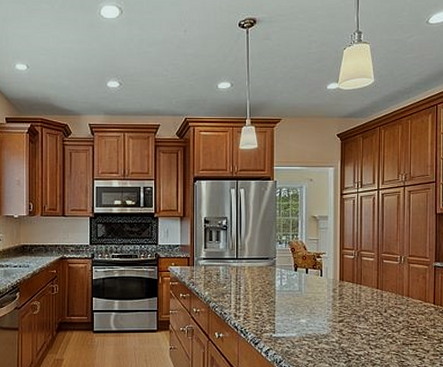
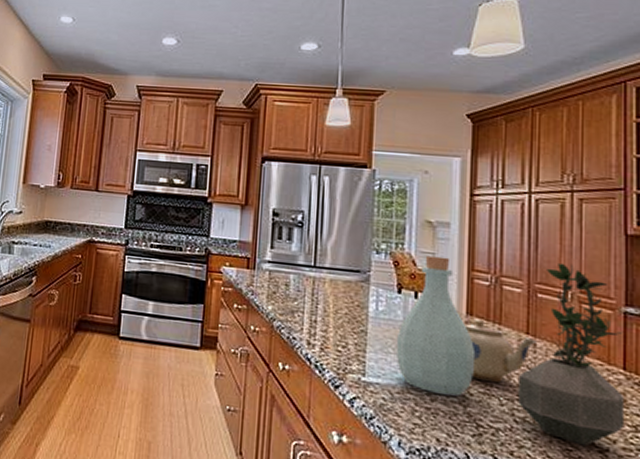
bottle: none [294,241,346,338] -> present [396,255,476,397]
teapot: none [338,282,383,324] -> present [464,318,536,383]
potted plant: none [372,237,434,357] -> present [518,262,624,447]

